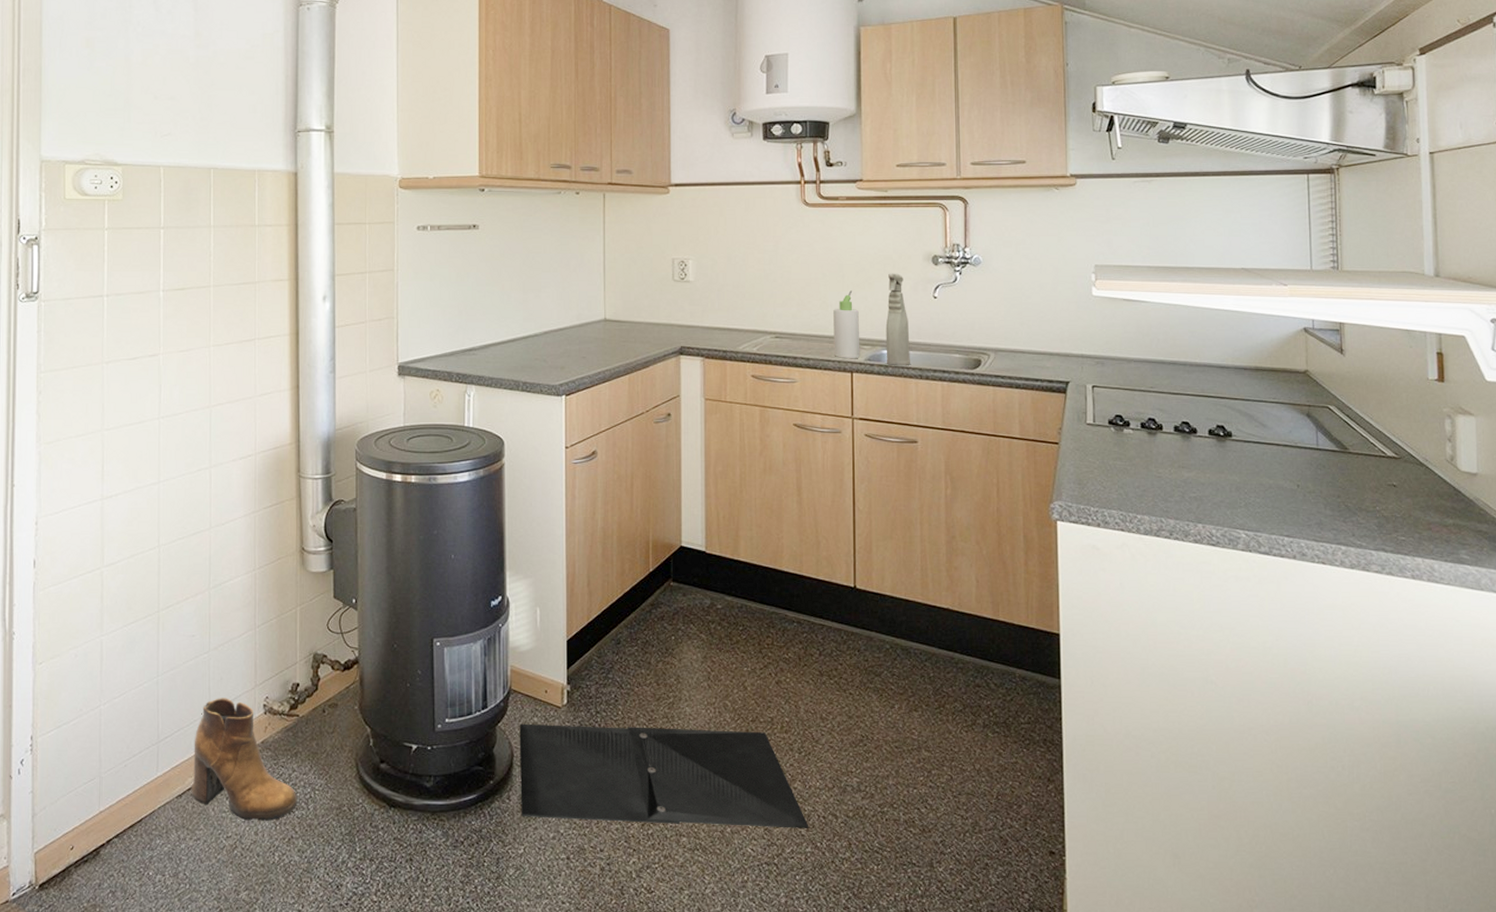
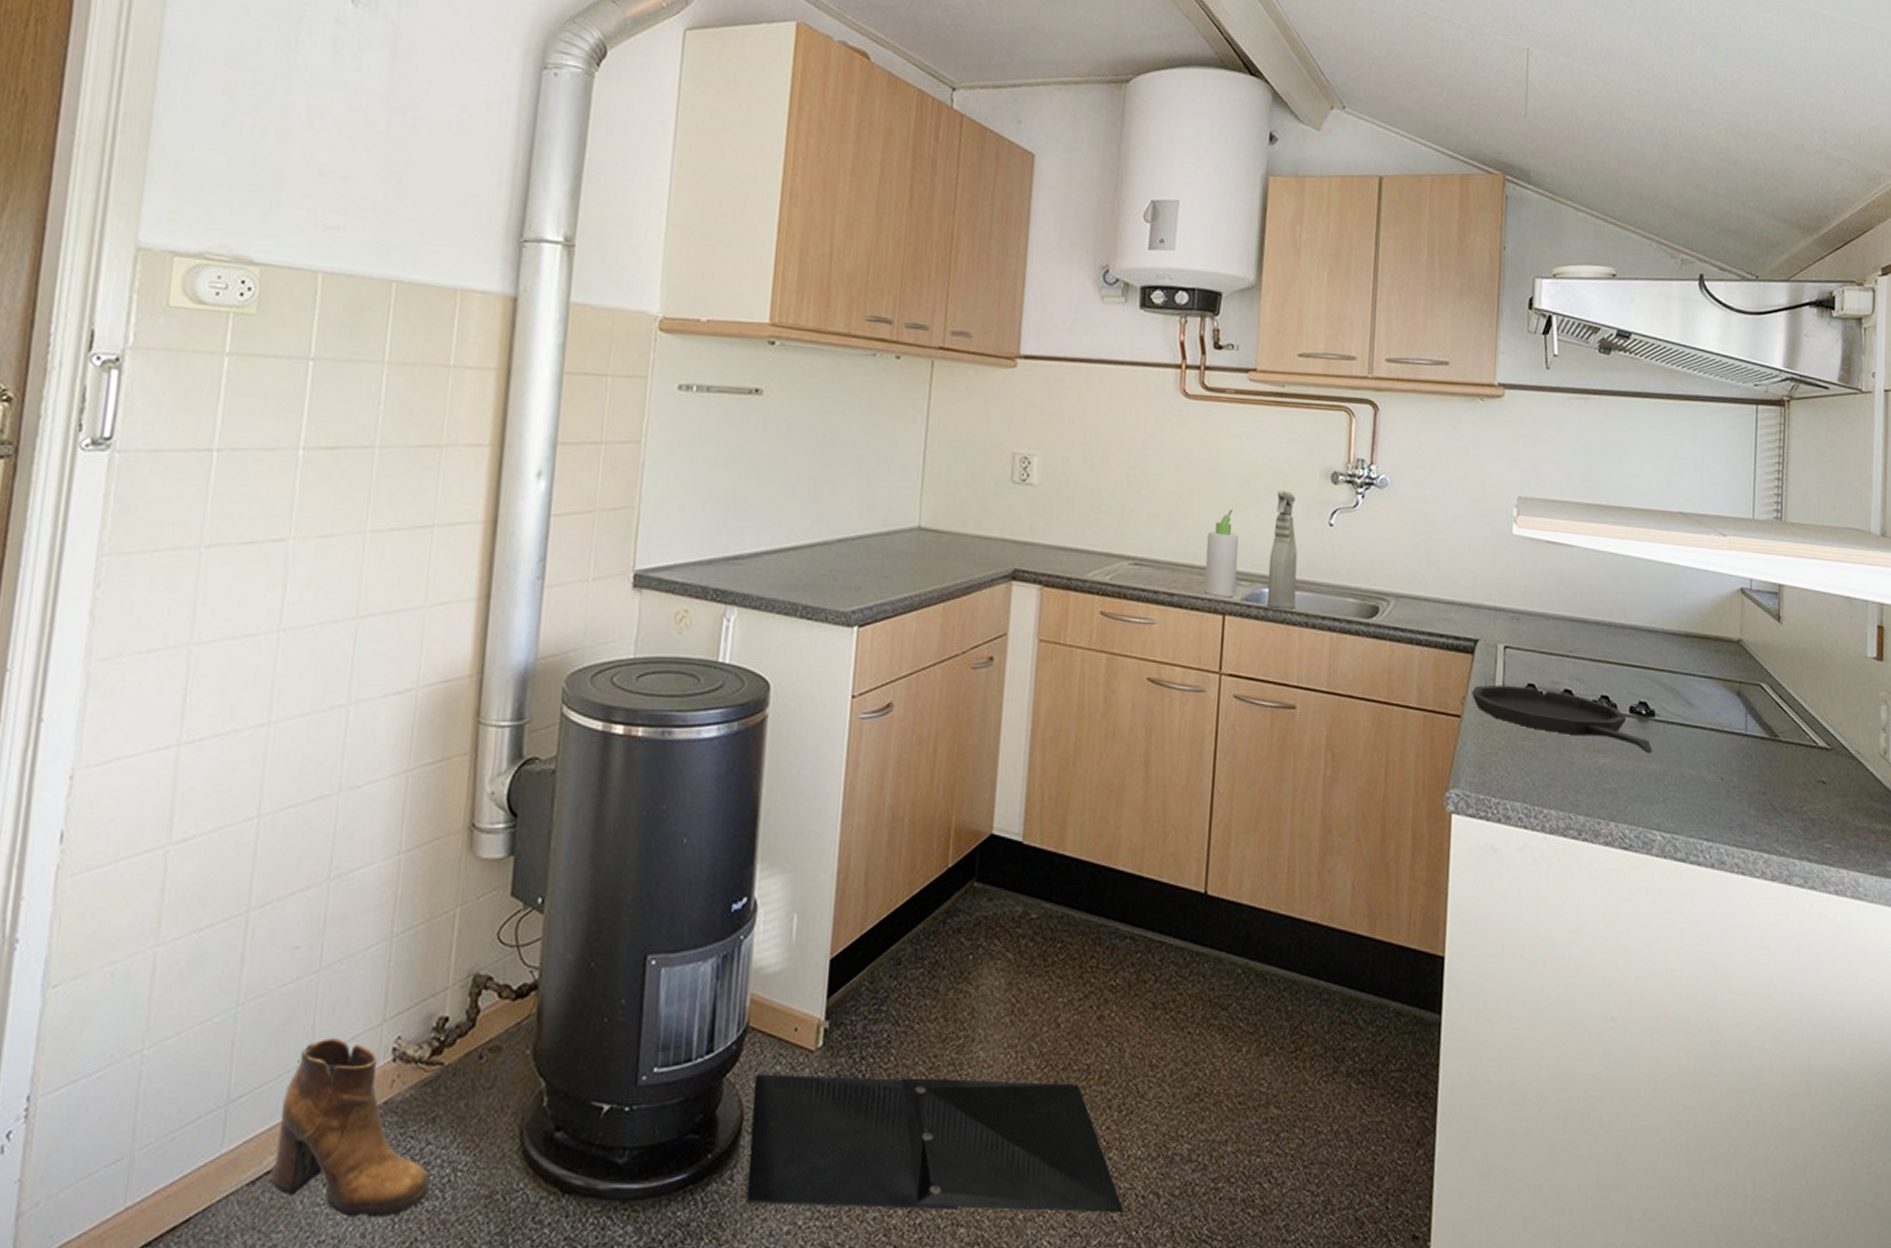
frying pan: none [1067,417,1232,467] -> present [1472,684,1653,753]

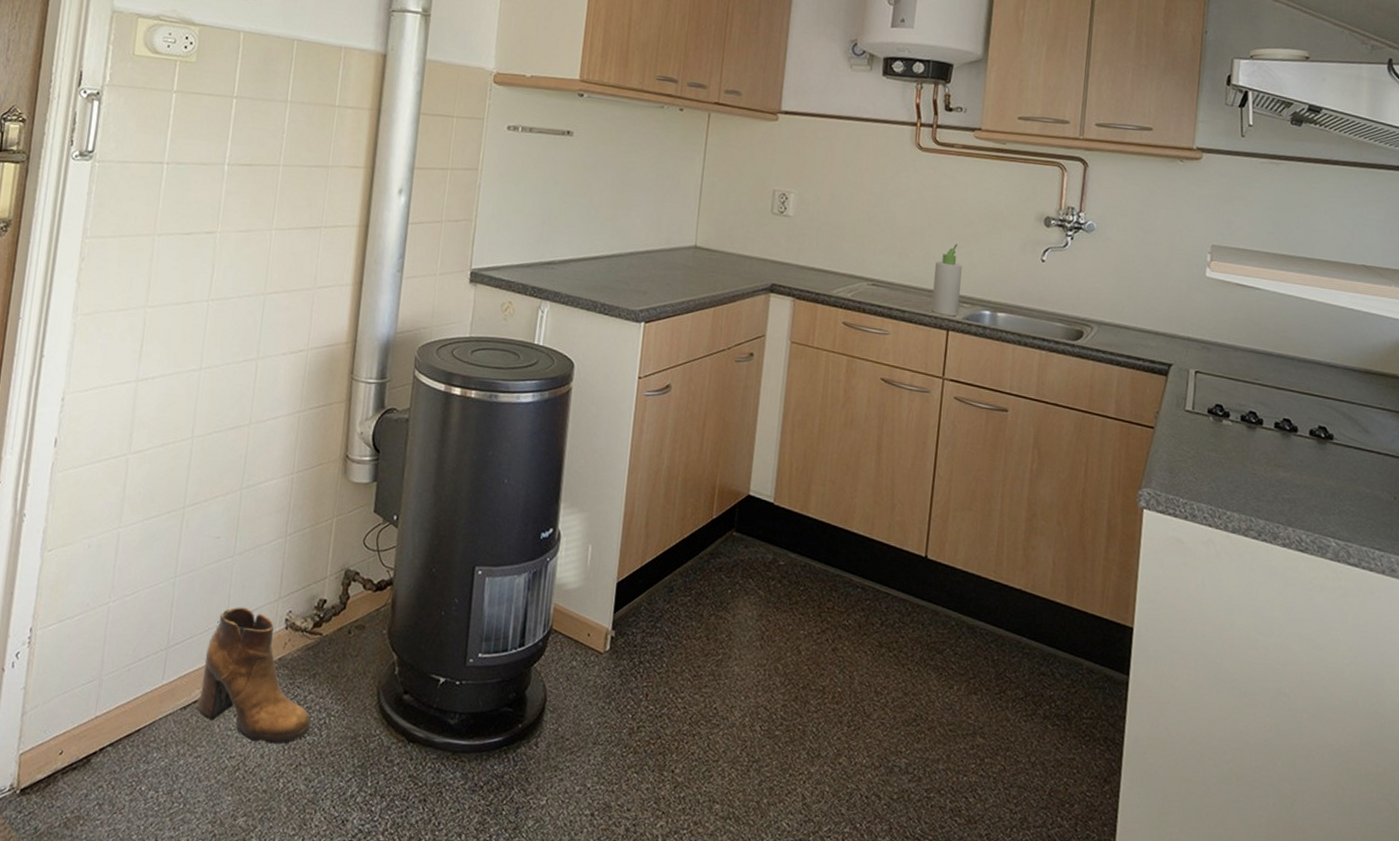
door mat: present [747,1074,1124,1213] -> none [548,666,850,807]
spray bottle: present [1266,490,1298,610] -> none [985,230,1013,330]
frying pan: present [1472,684,1653,753] -> none [1164,403,1330,471]

